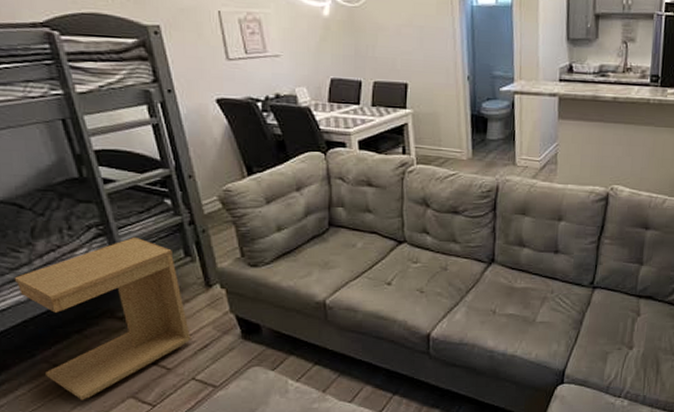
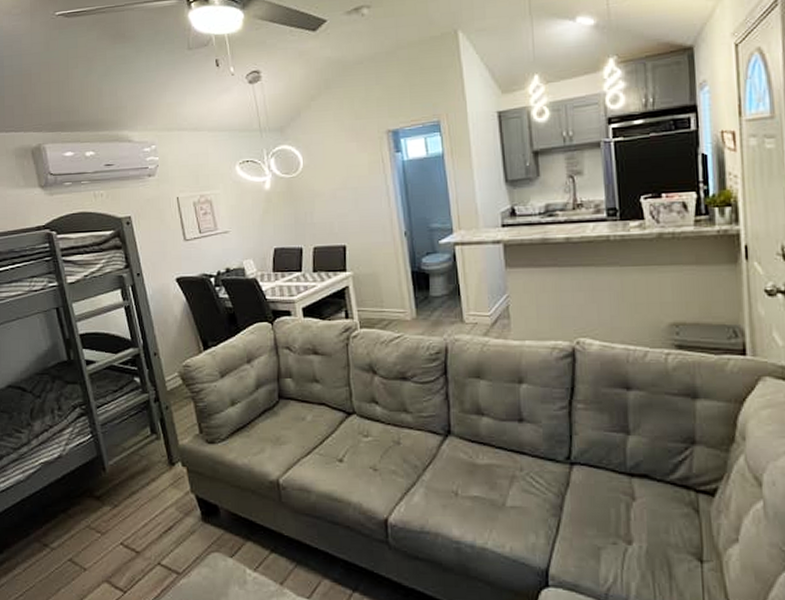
side table: present [14,236,191,400] -> none [16,415,157,583]

